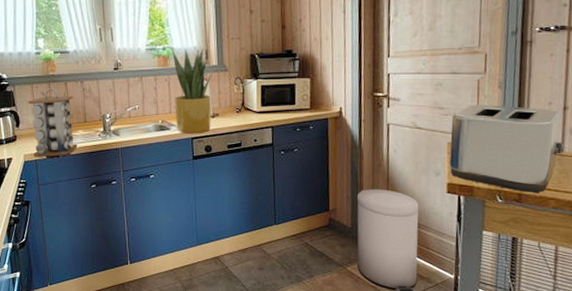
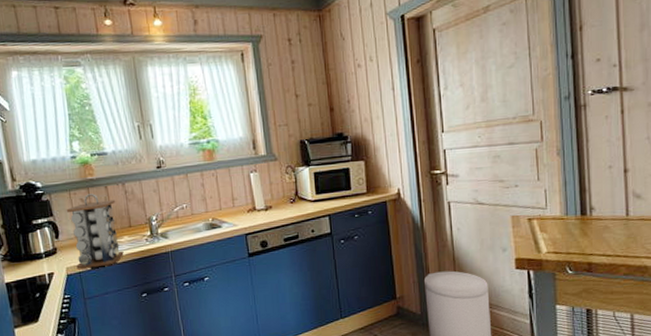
planter: present [171,49,215,134] -> none [216,139,265,230]
toaster: present [449,105,564,194] -> none [513,172,629,262]

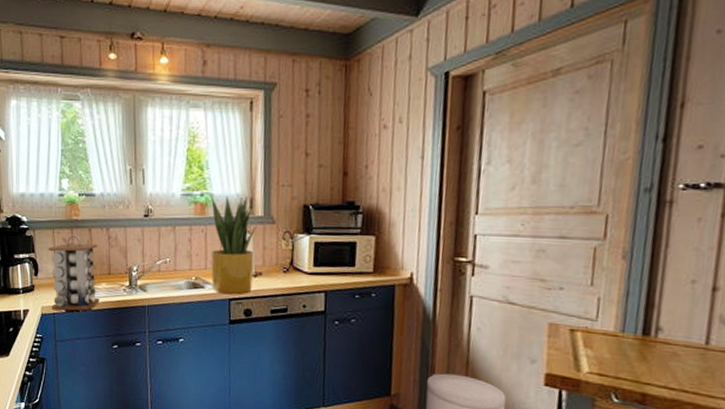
planter: none [216,139,265,230] -> present [210,195,260,295]

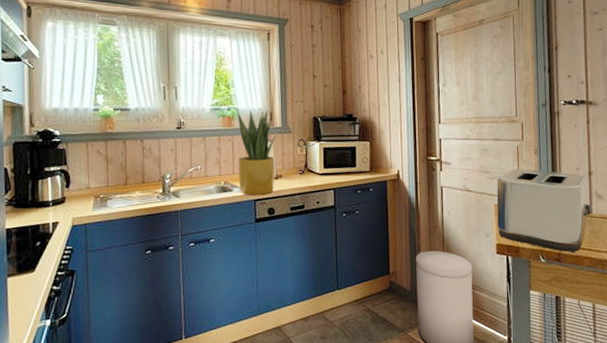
spice rack: present [48,235,100,312] -> none [81,147,133,221]
toaster: none [549,278,711,396] -> present [496,169,592,253]

